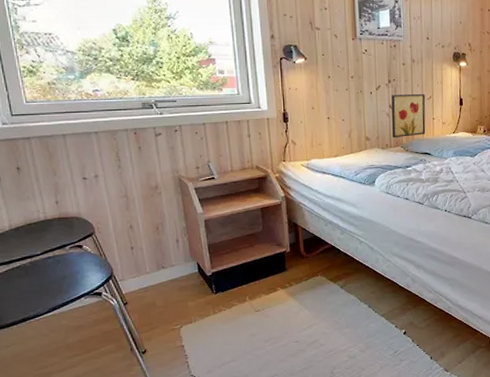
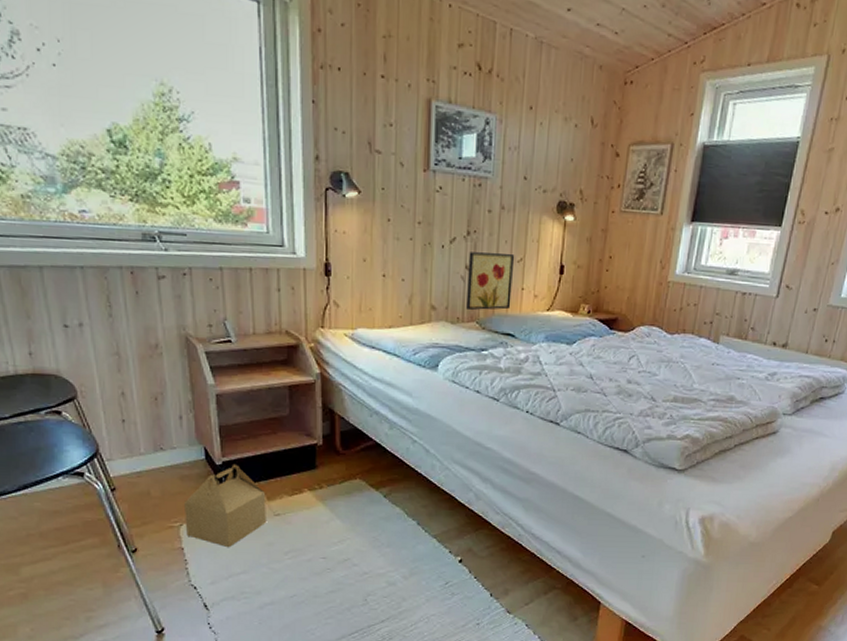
cardboard box: none [183,273,249,341] -> present [185,463,266,547]

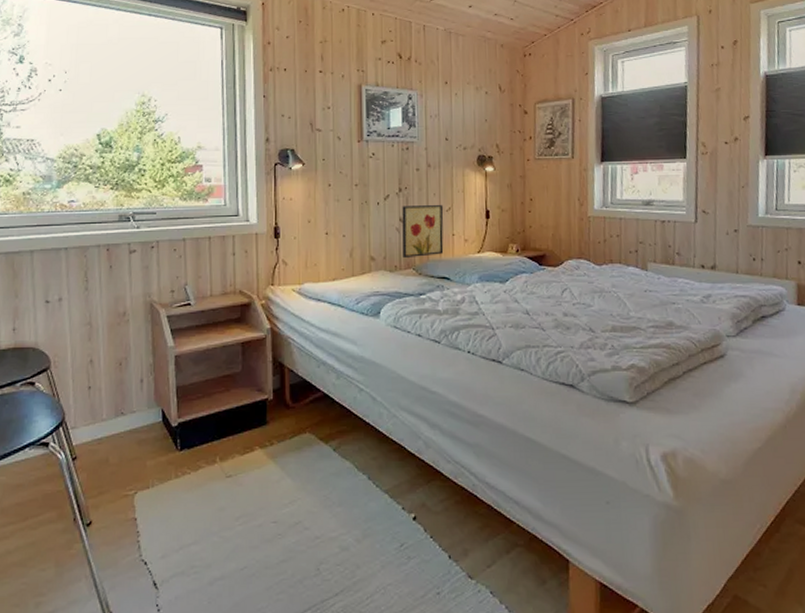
cardboard box: present [185,463,266,547] -> none [139,424,219,515]

